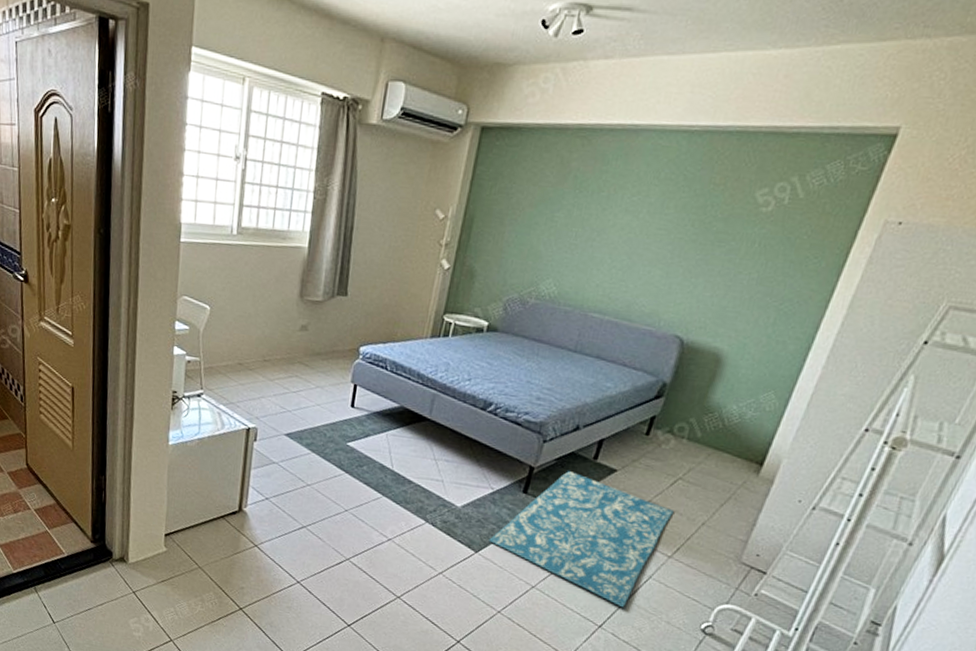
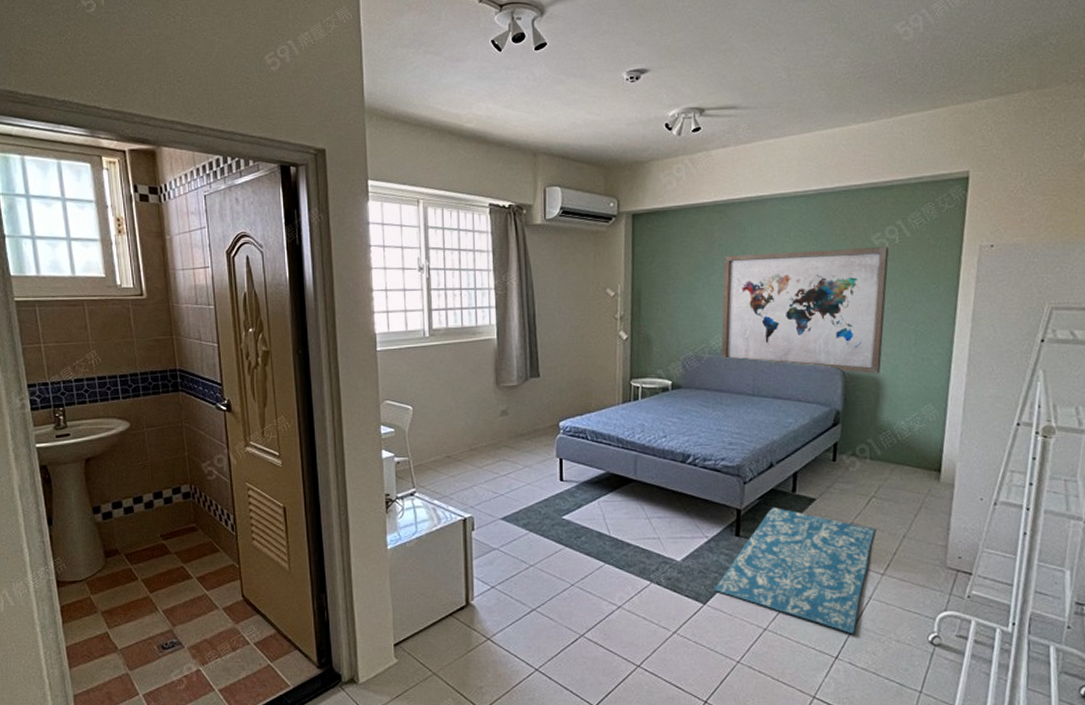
wall art: none [549,190,774,350] -> present [721,247,889,374]

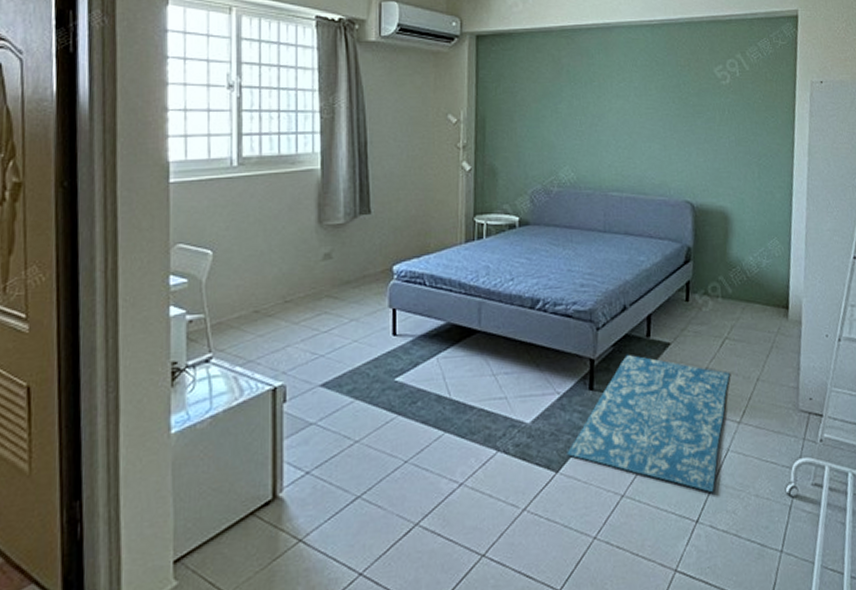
wall art: present [721,247,889,374] -> none [570,80,731,208]

